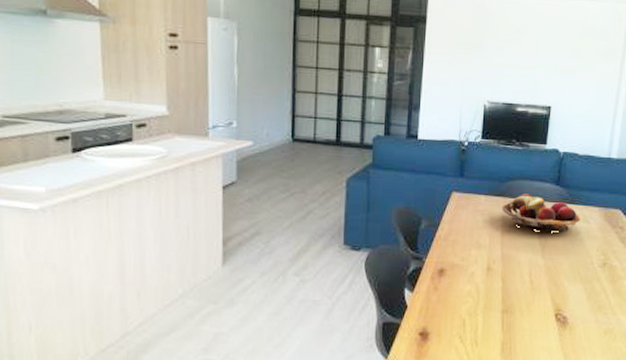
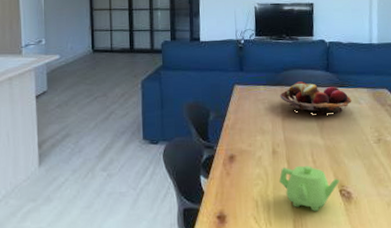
teapot: none [491,285,557,335] -> present [279,165,340,212]

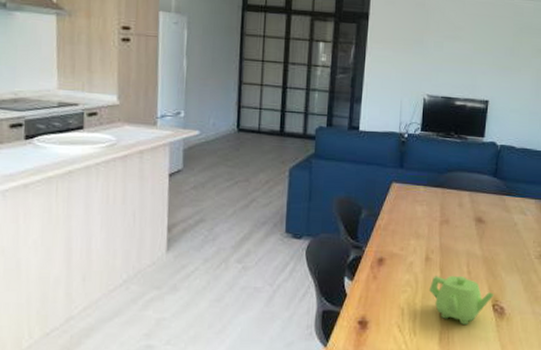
fruit basket: present [279,81,352,116] -> none [440,185,517,224]

